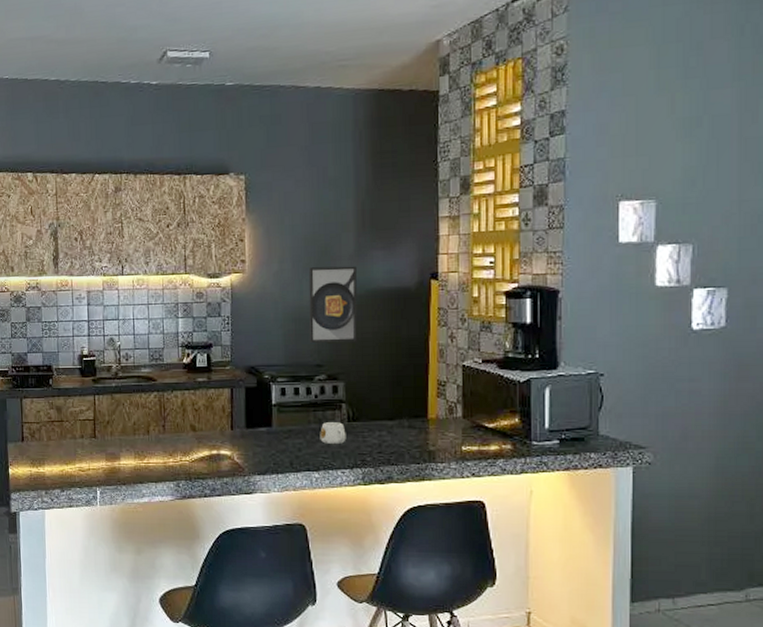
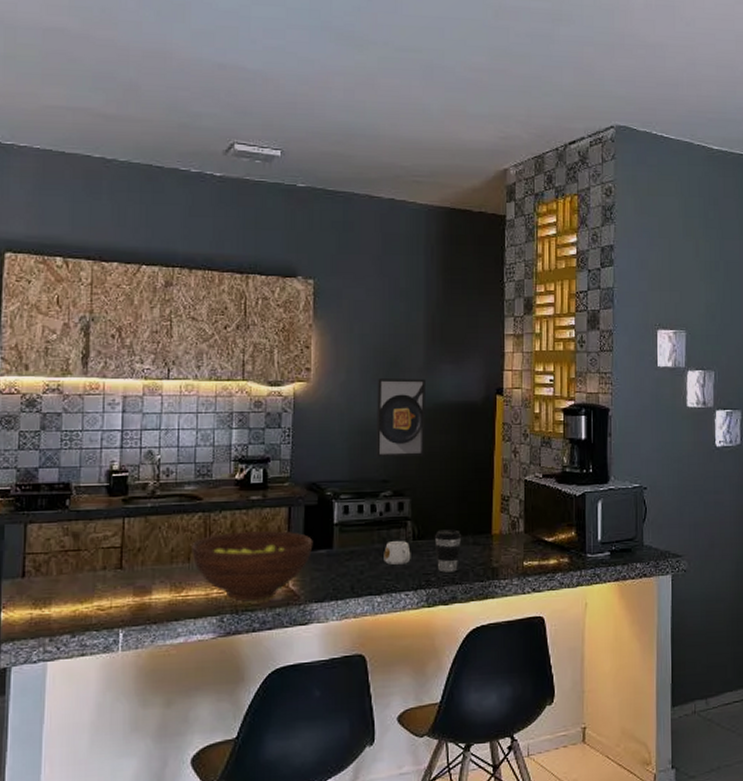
fruit bowl: none [150,410,254,471] -> present [192,531,313,601]
coffee cup: none [368,412,397,453] -> present [434,529,462,573]

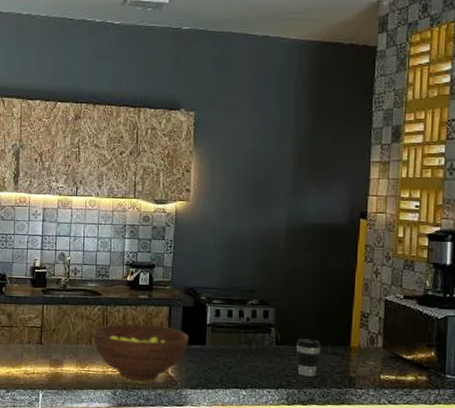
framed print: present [375,378,425,457] -> none [244,200,292,271]
mug: present [384,541,411,565] -> none [249,344,274,365]

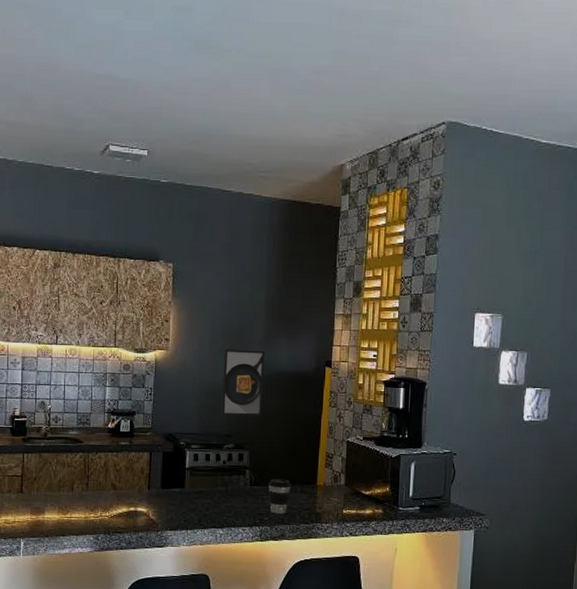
fruit bowl: present [93,323,189,382] -> none [74,470,169,526]
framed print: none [244,200,292,271] -> present [221,349,265,416]

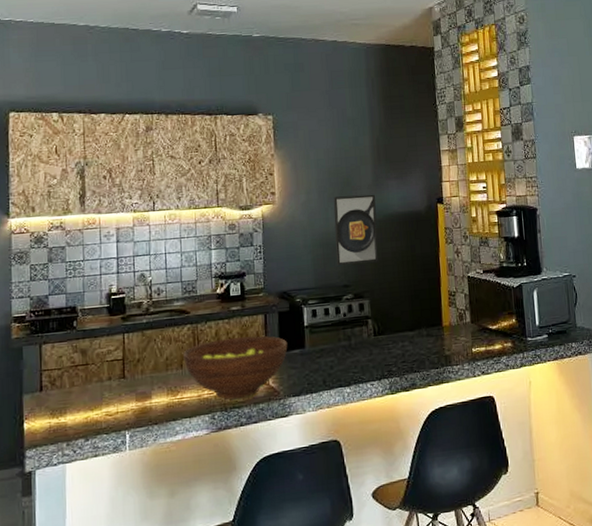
fruit bowl: none [74,470,169,526] -> present [183,336,288,399]
coffee cup: present [268,478,291,514] -> none [392,324,417,363]

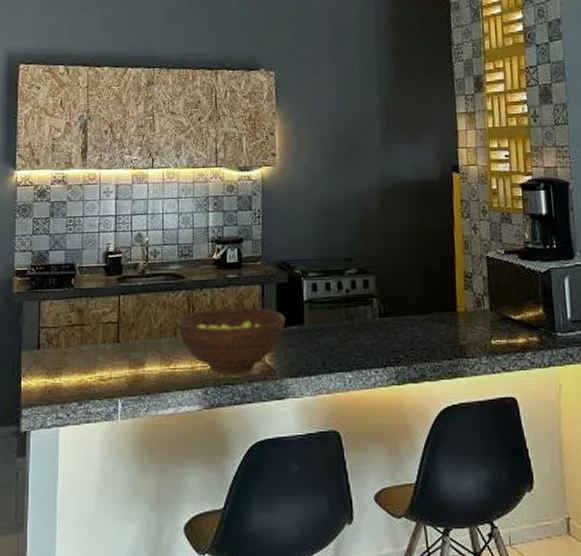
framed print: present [333,194,378,266] -> none [337,159,386,236]

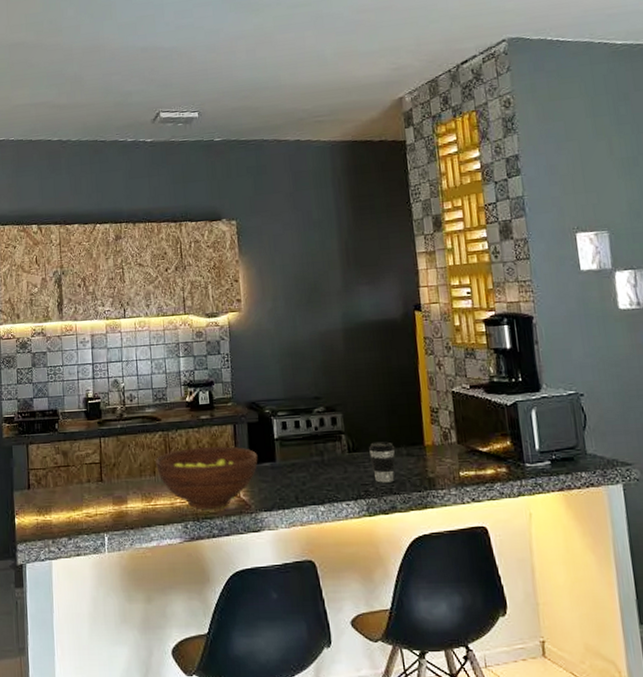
coffee cup: none [400,306,428,350] -> present [368,441,396,483]

